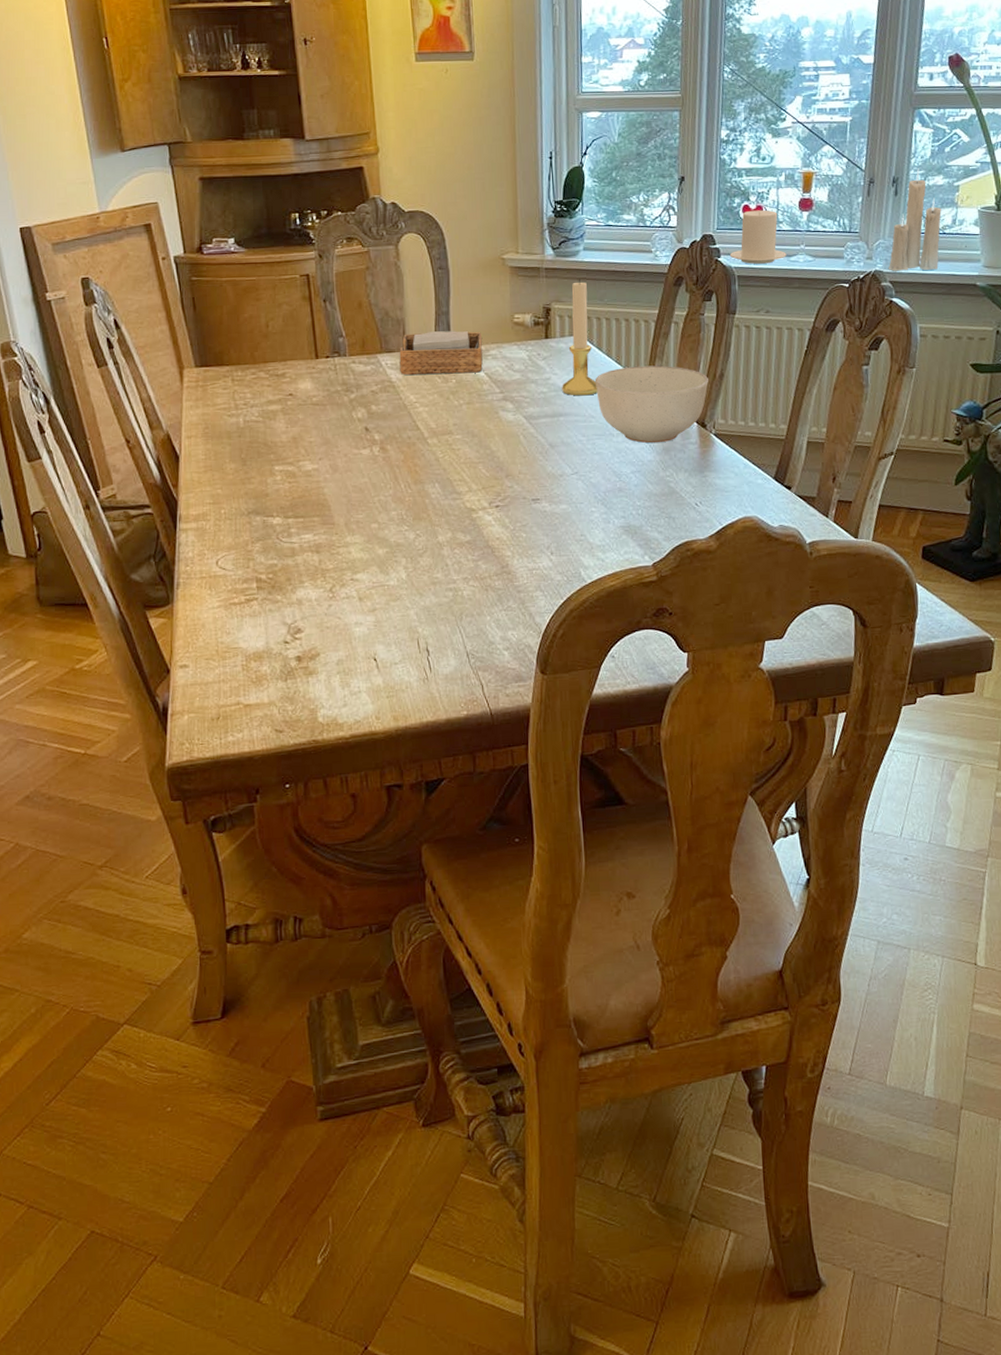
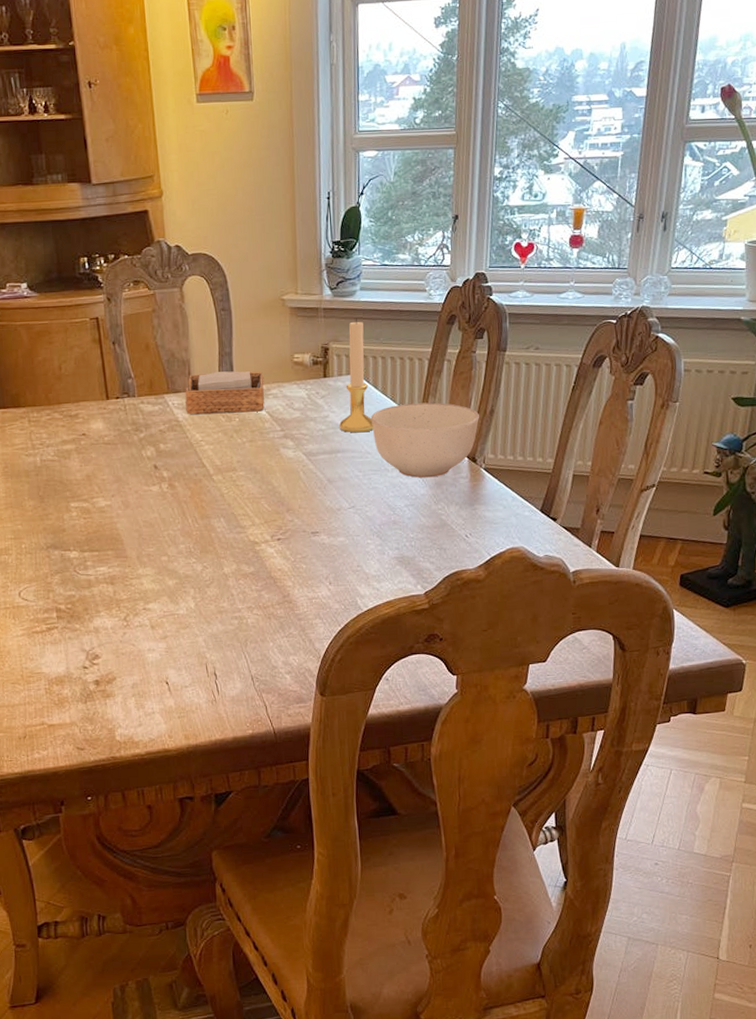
candle: present [729,210,787,264] -> none [501,247,557,302]
candle: present [888,168,942,271] -> none [654,202,709,307]

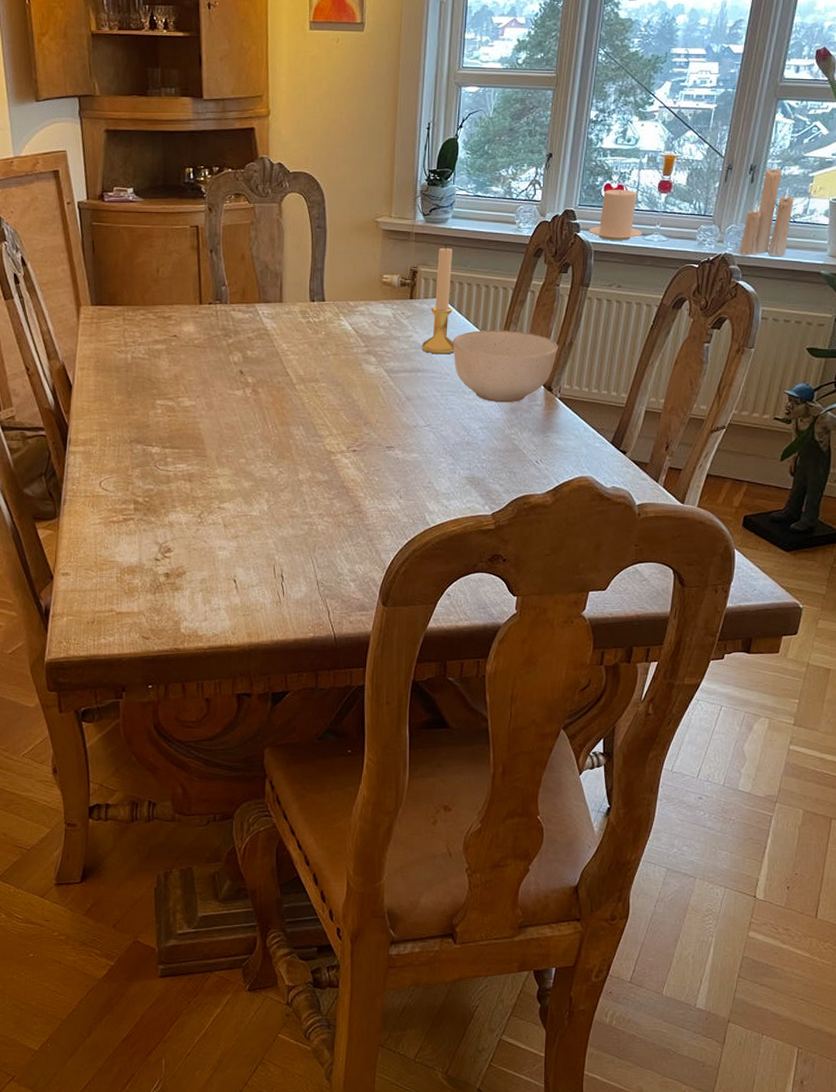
napkin holder: present [185,370,265,414] -> none [275,286,353,327]
candle: none [501,247,557,302] -> present [588,189,642,241]
candle: none [654,202,709,307] -> present [737,157,794,257]

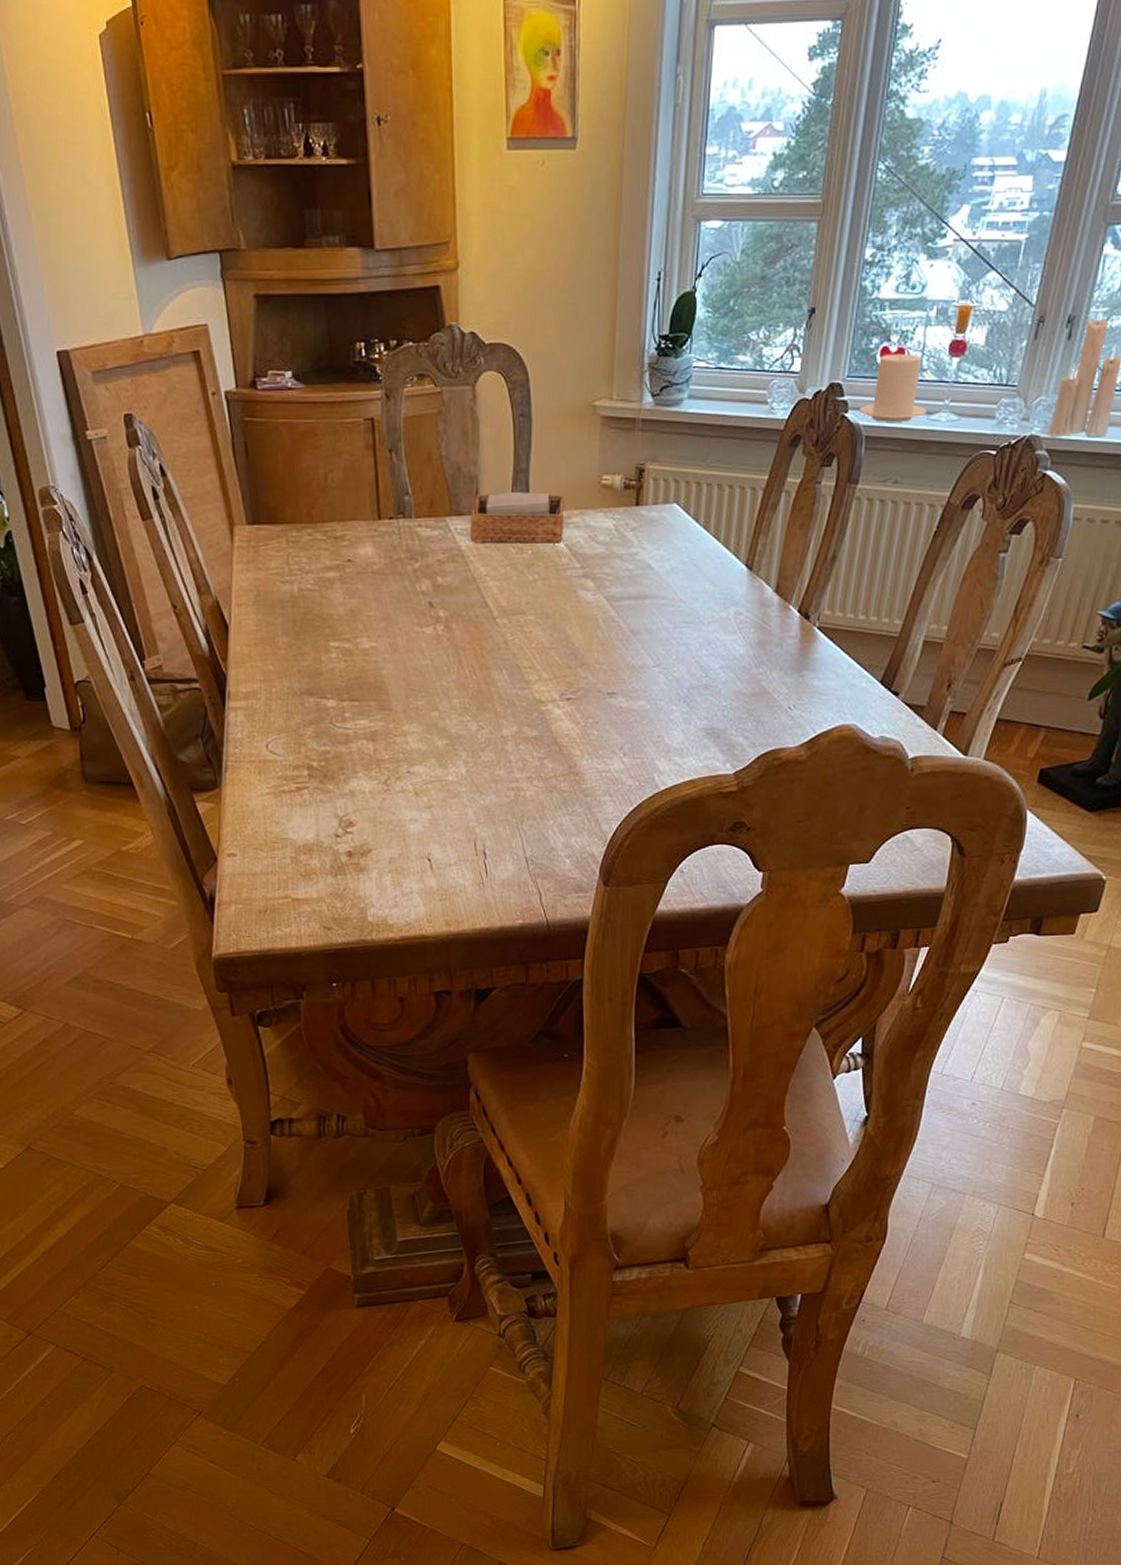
napkin holder: none [275,286,353,327] -> present [470,492,565,544]
candle holder: present [422,244,454,355] -> none [650,433,690,576]
bowl: present [452,330,559,403] -> none [687,543,819,635]

